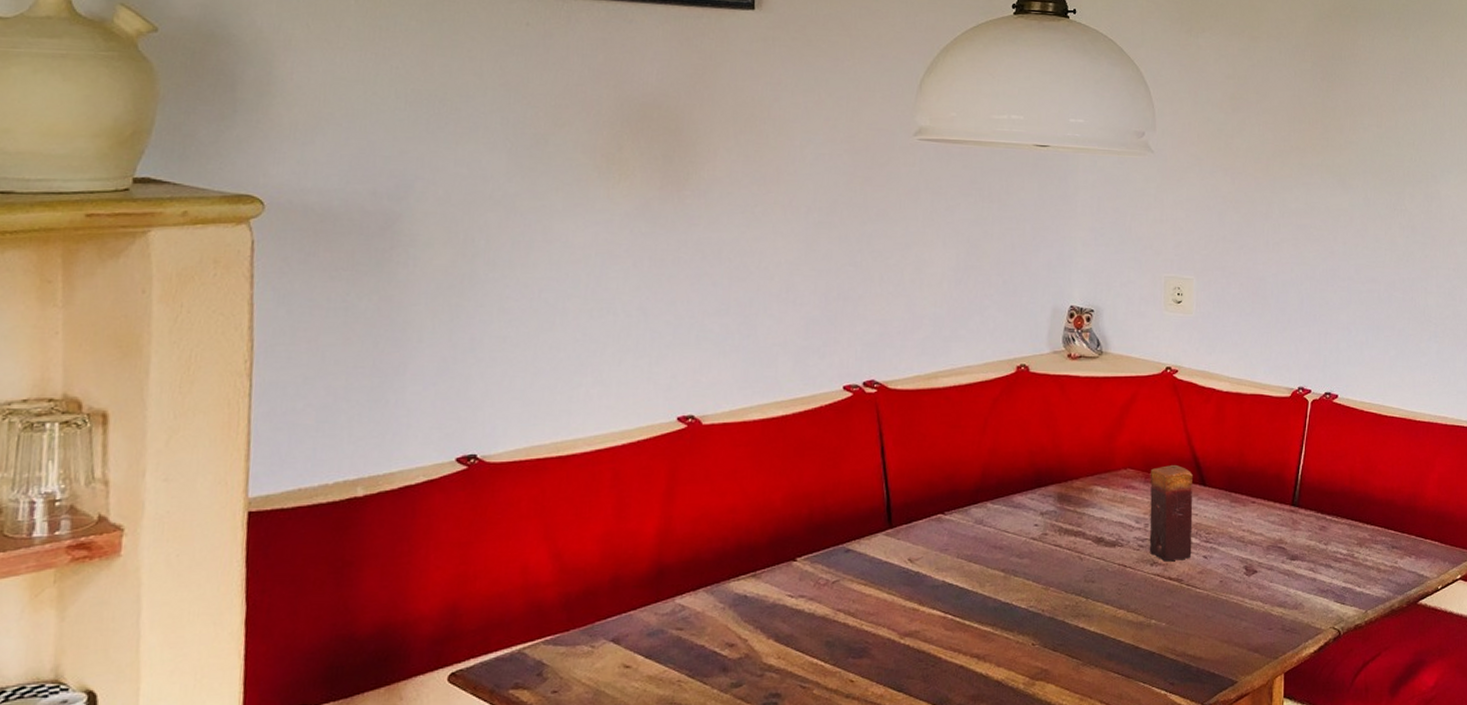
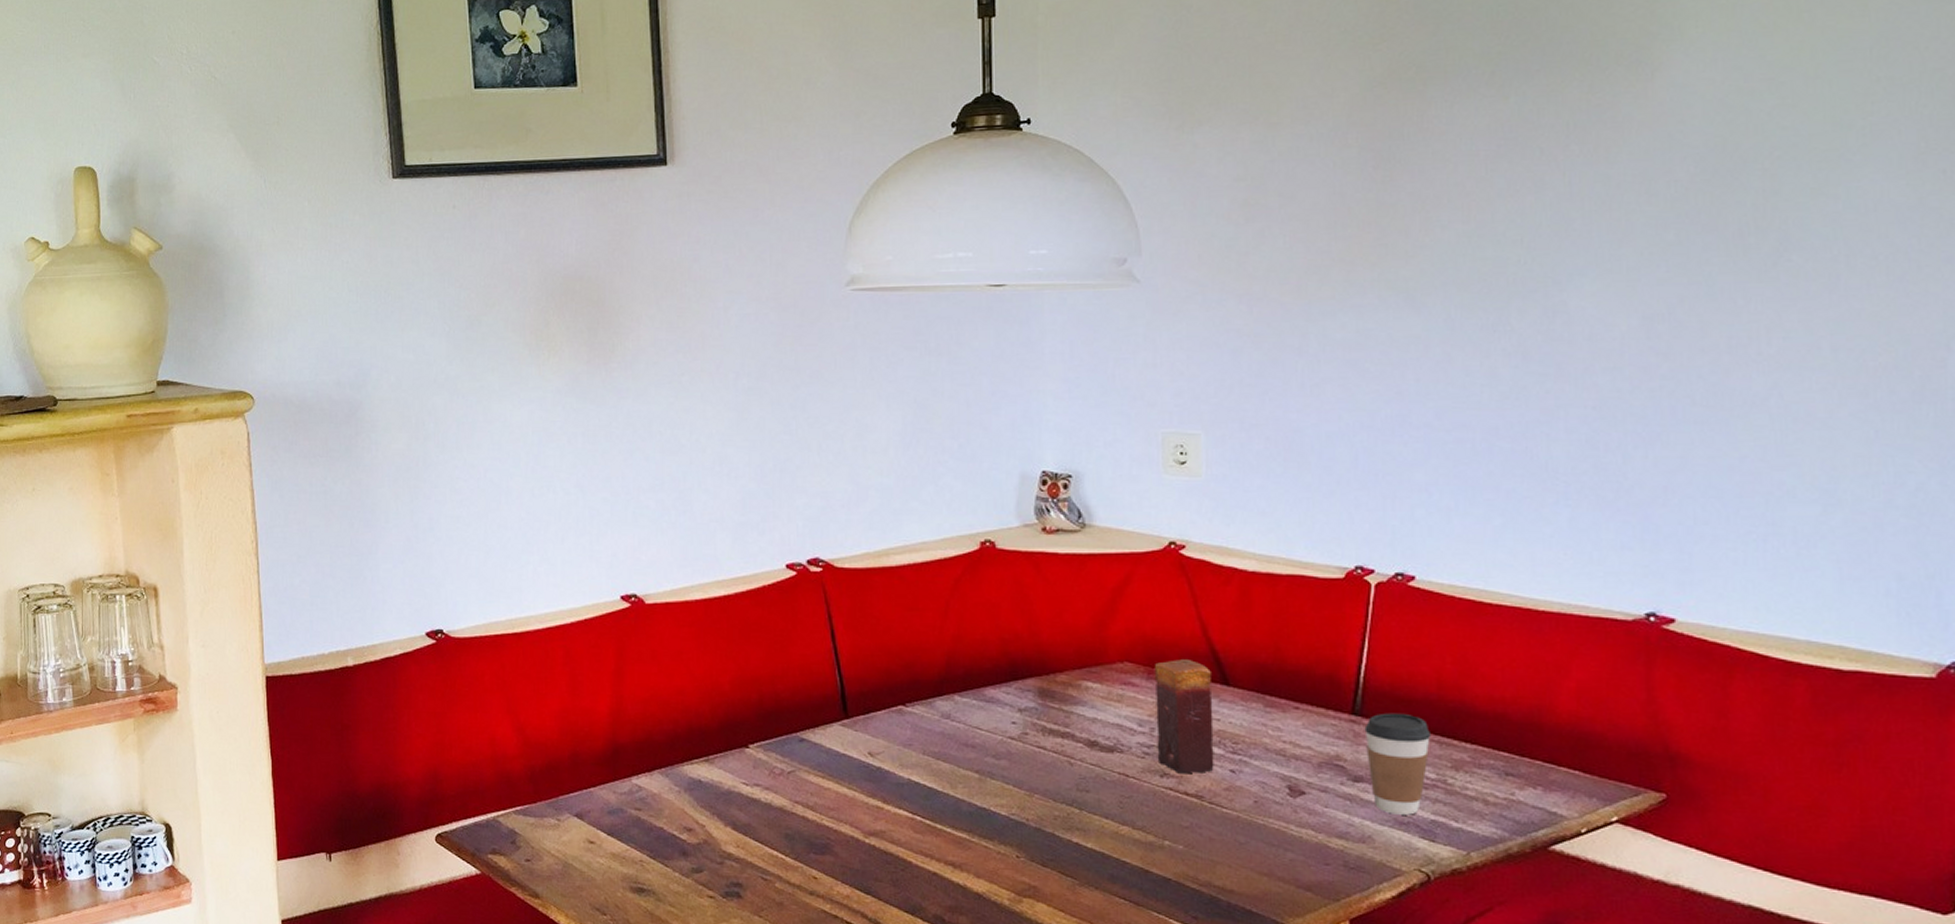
coffee cup: none [1300,503,1344,585] -> present [1364,713,1430,815]

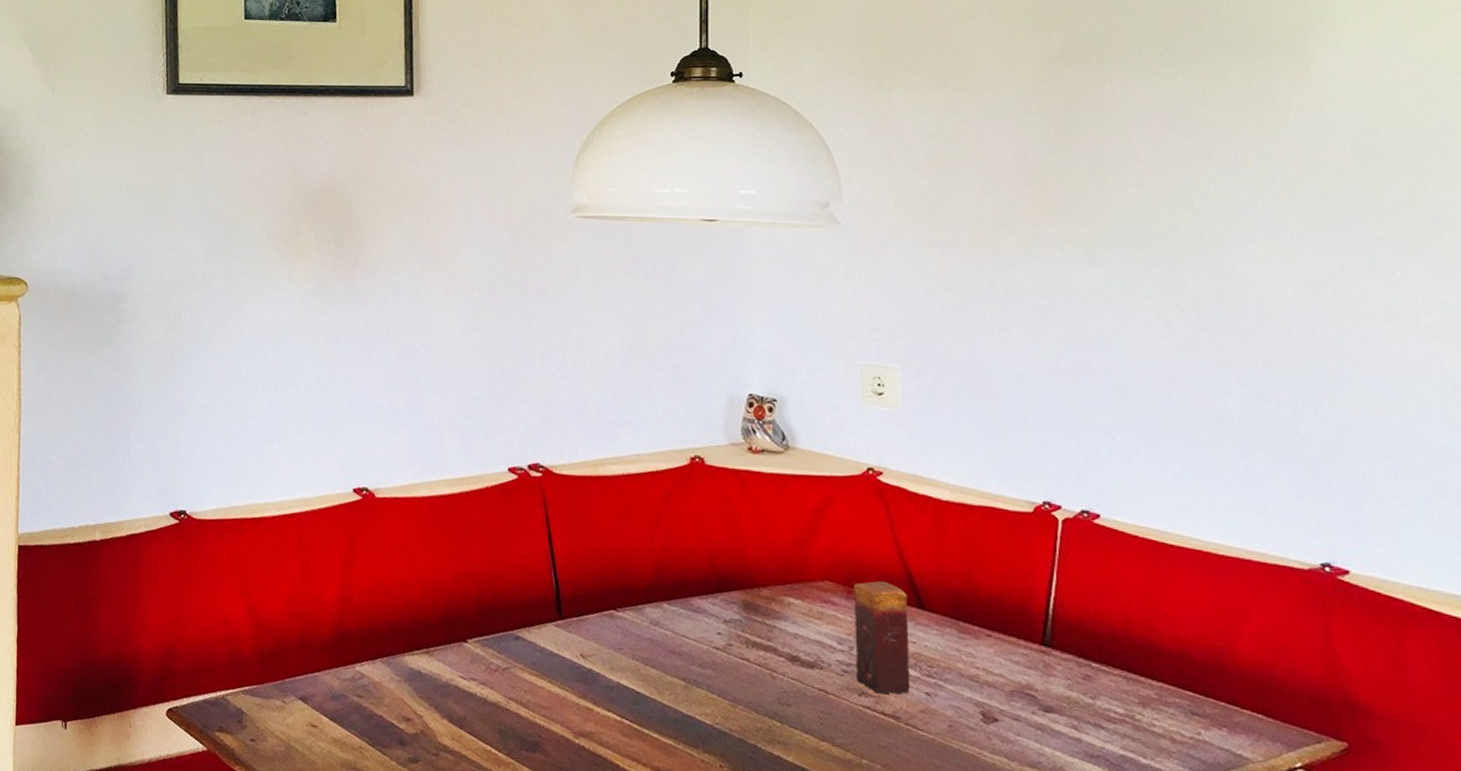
coffee cup: present [1364,713,1430,815] -> none [1054,645,1118,749]

